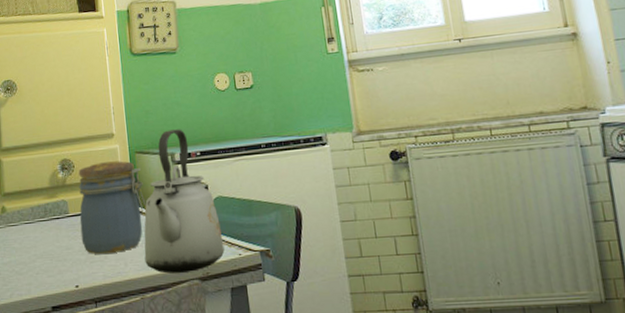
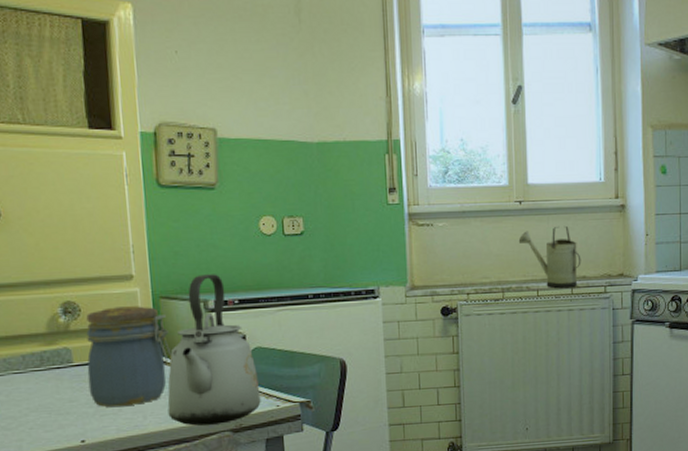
watering can: none [462,59,536,126] -> present [518,225,582,288]

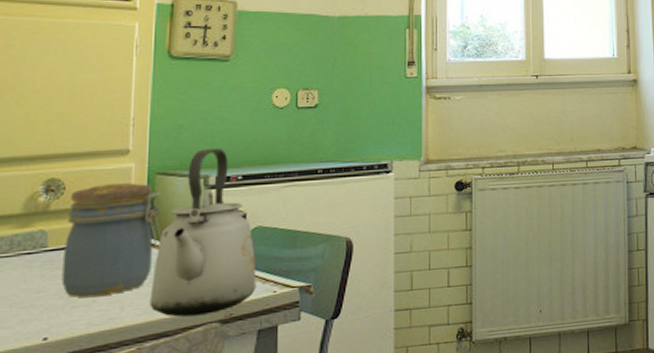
watering can: present [518,225,582,288] -> none [534,99,596,161]

